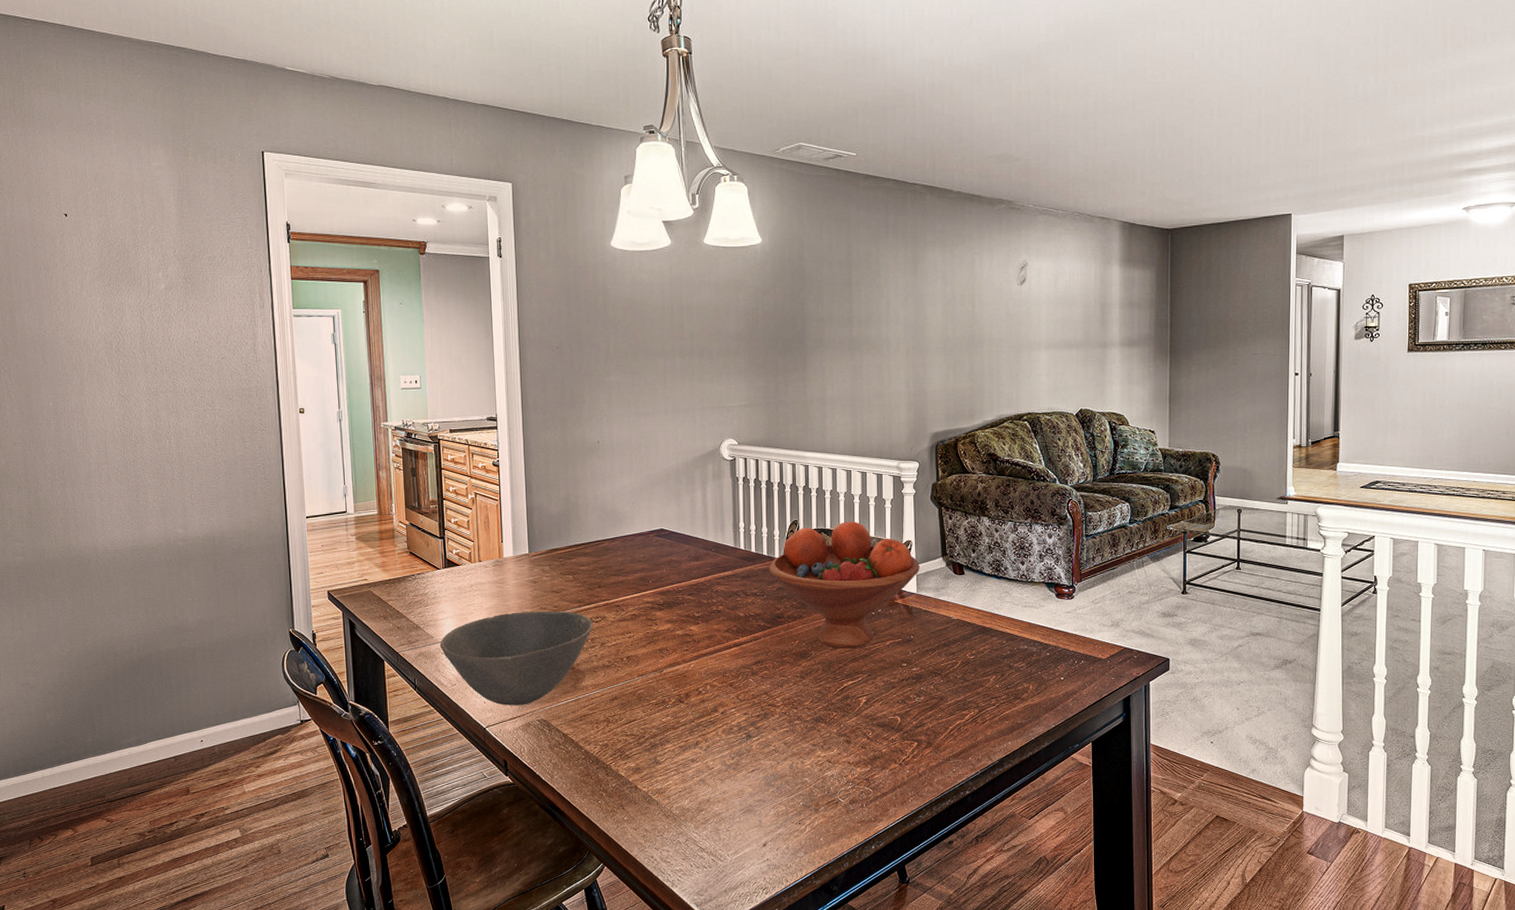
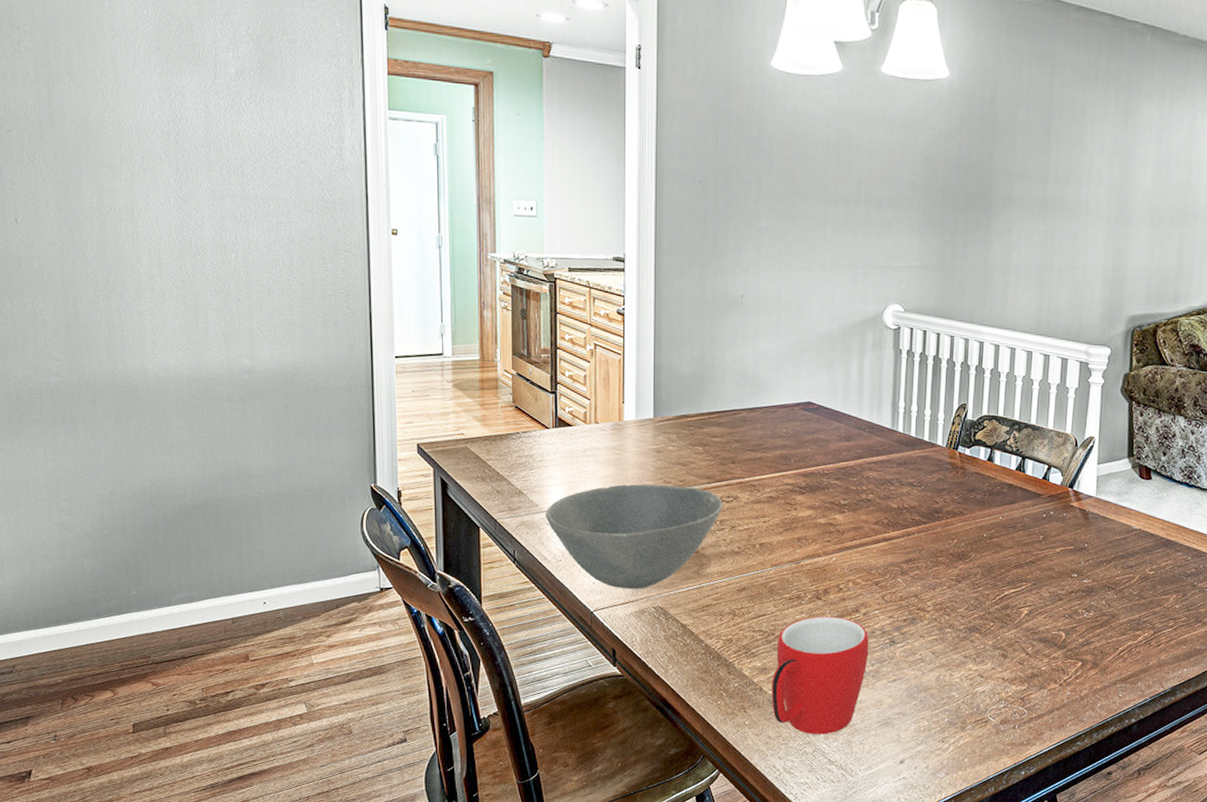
mug: none [645,717,729,825] -> present [771,616,869,735]
fruit bowl: present [769,521,920,649] -> none [930,409,1102,553]

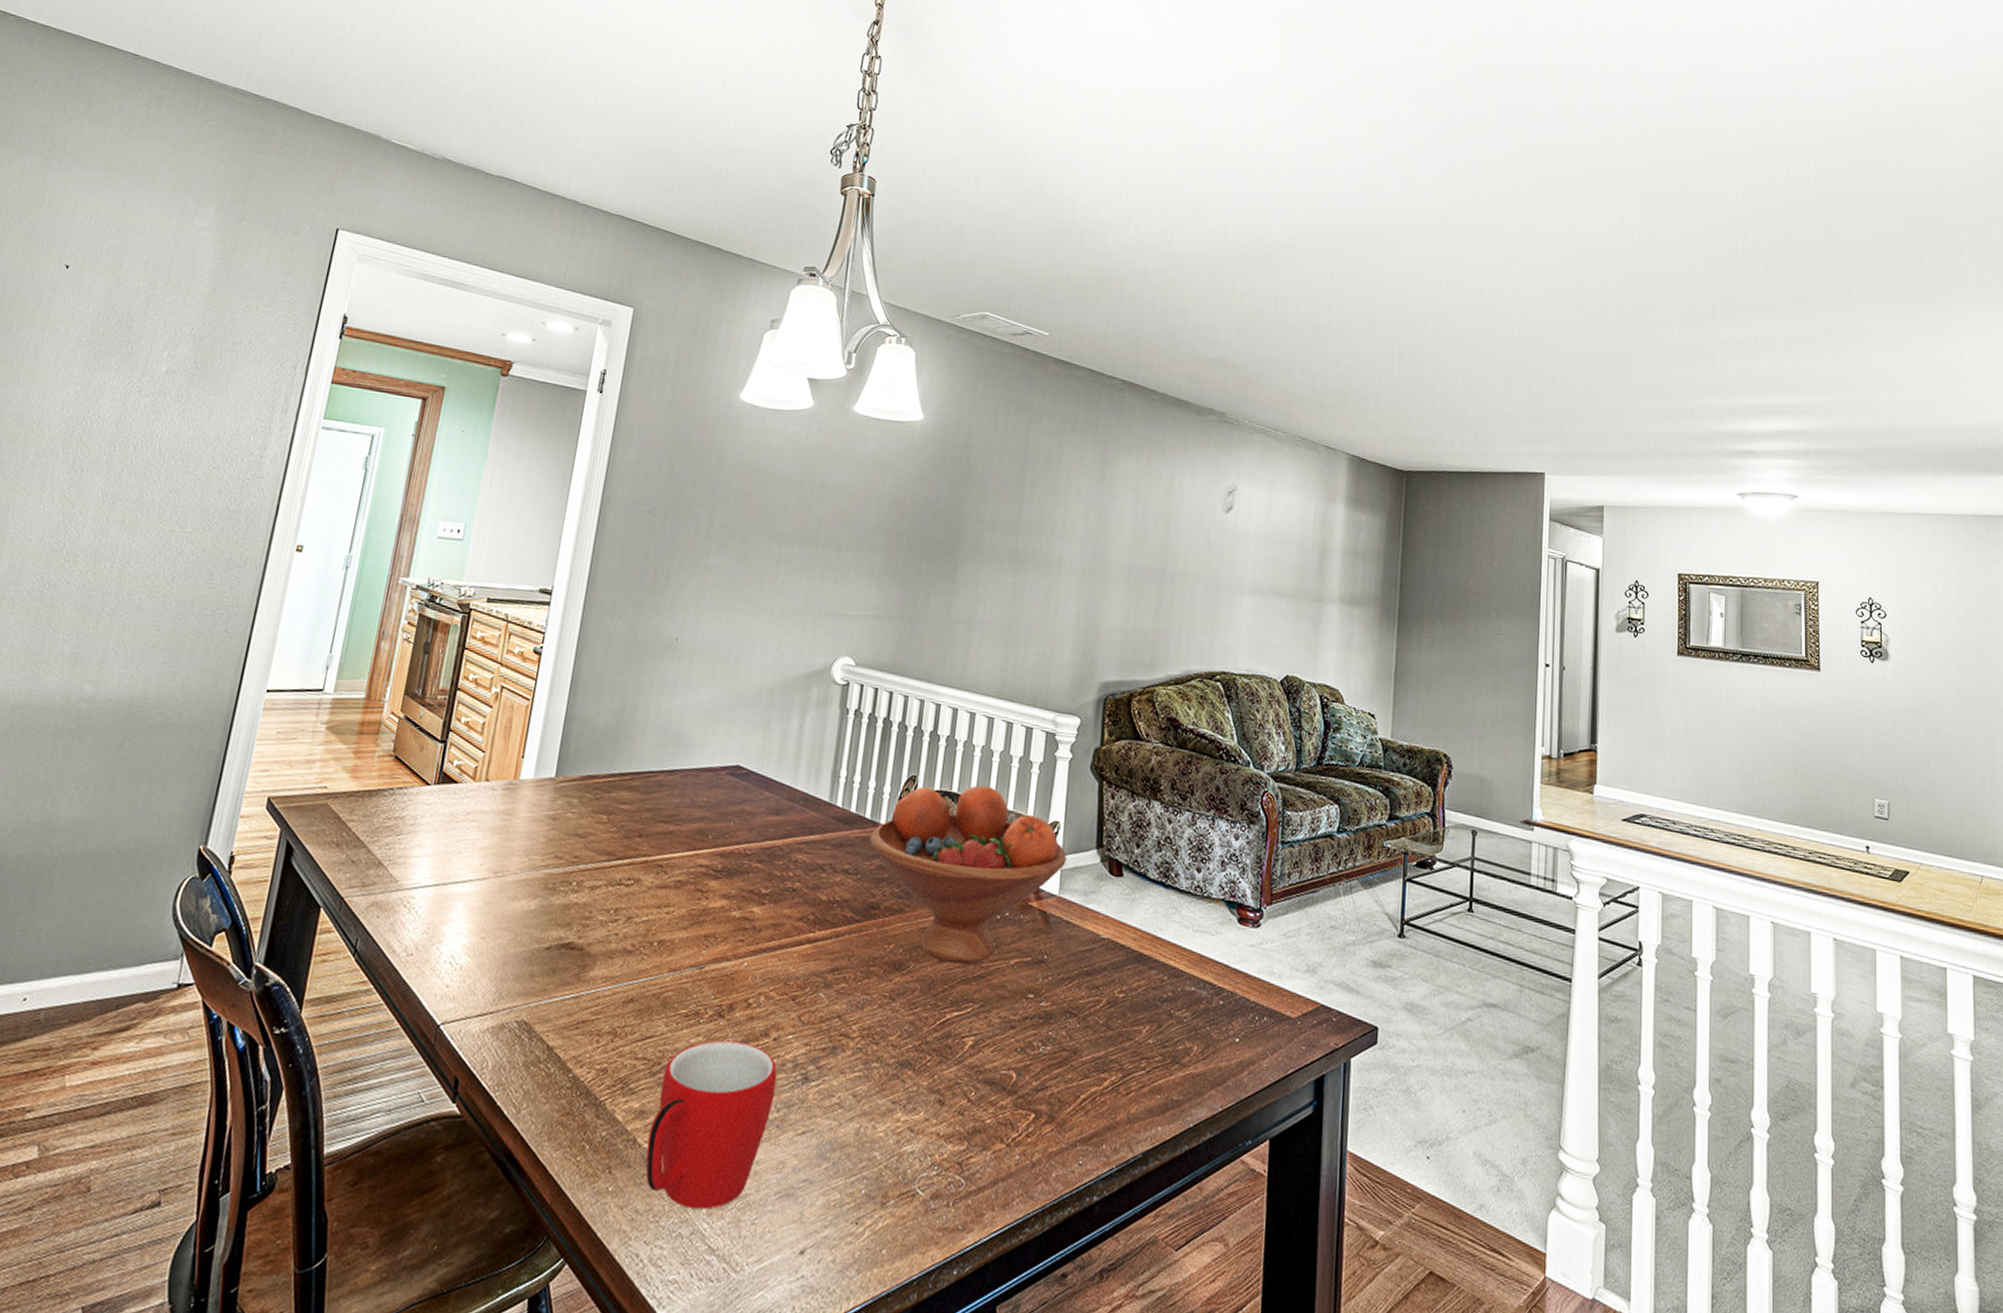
bowl: present [545,484,723,589] -> none [404,858,622,997]
fruit bowl: none [930,409,1102,553] -> present [870,785,1067,965]

